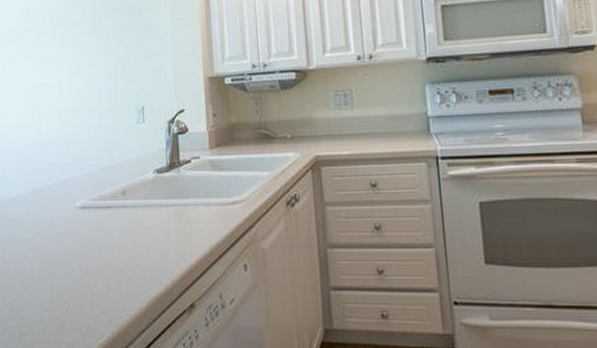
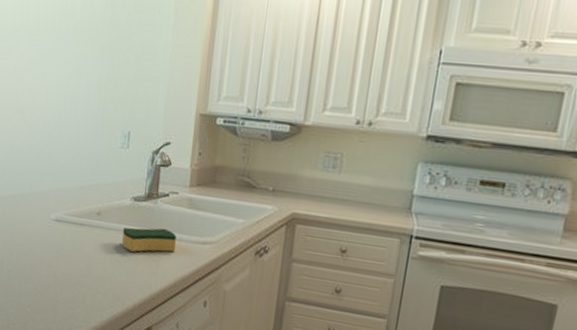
sponge: none [150,195,205,226] -> present [122,227,176,253]

